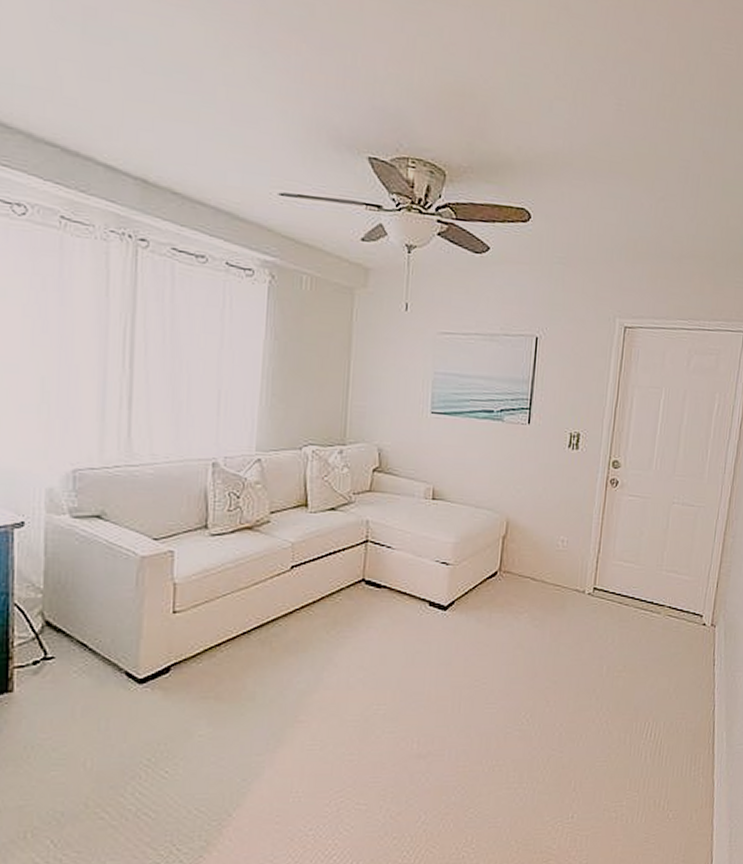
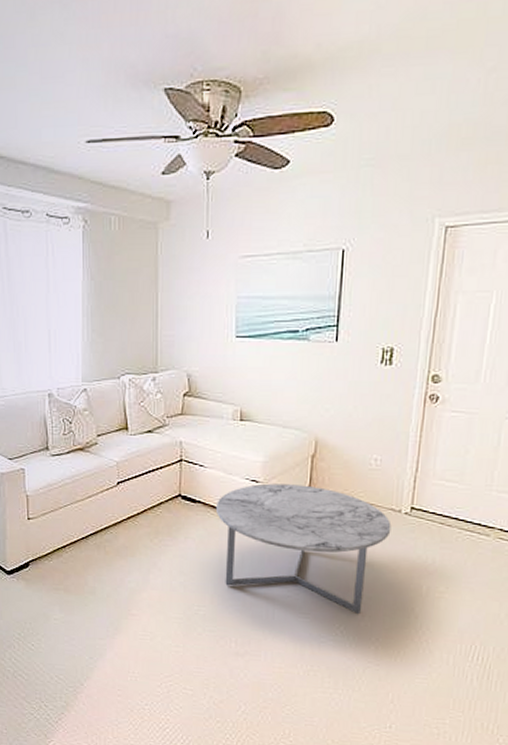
coffee table: none [403,566,576,699] -> present [216,483,392,614]

